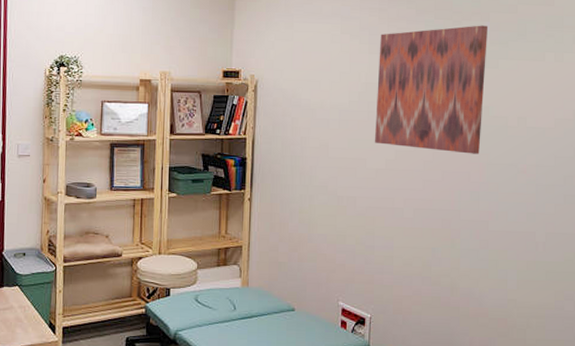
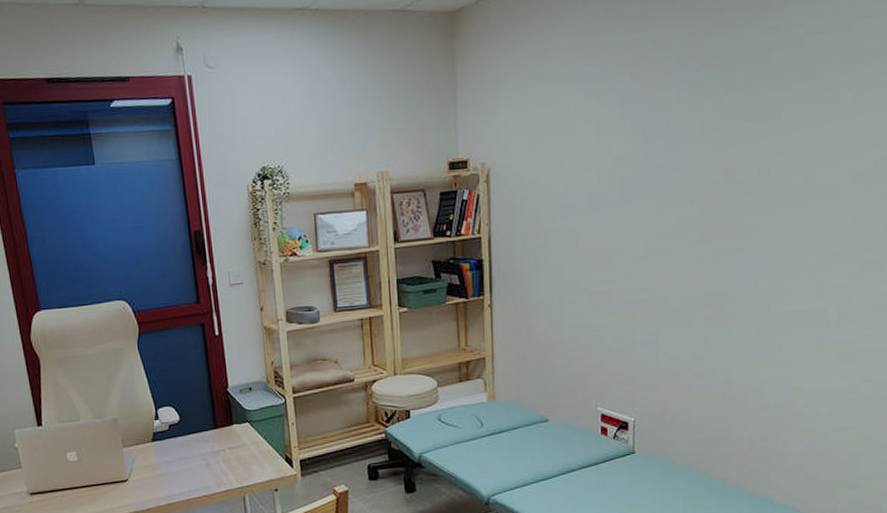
wall art: present [374,25,489,154] -> none [630,67,768,227]

